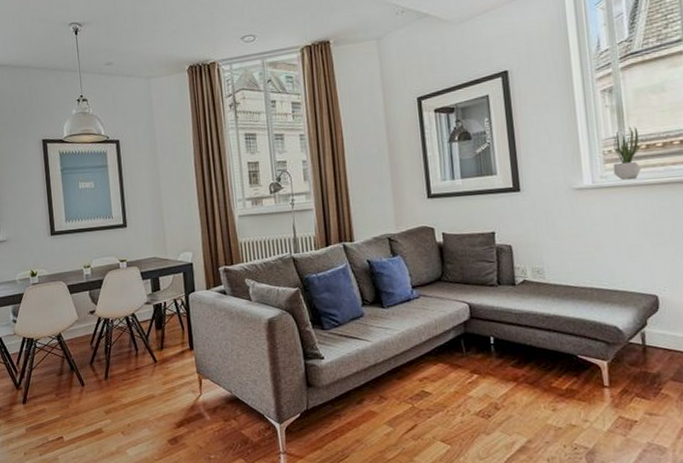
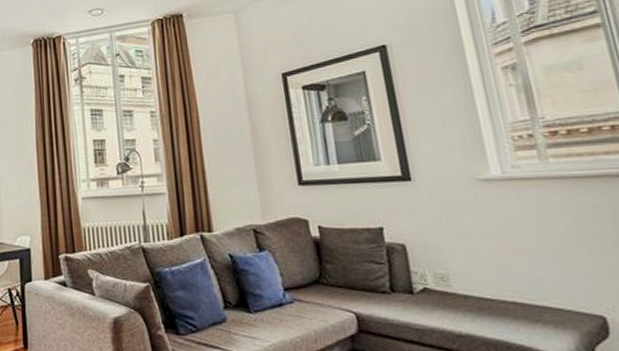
potted plant: present [612,126,643,181] -> none [522,108,565,172]

